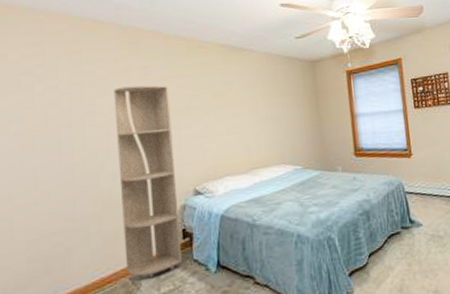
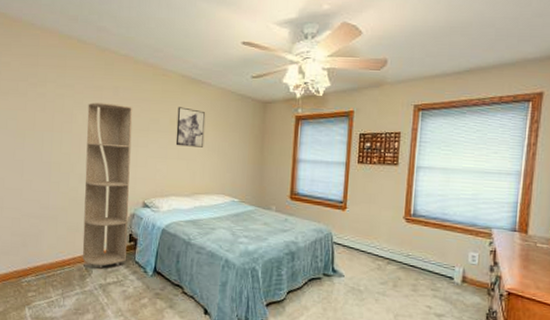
wall art: none [220,78,255,121] -> present [175,107,206,148]

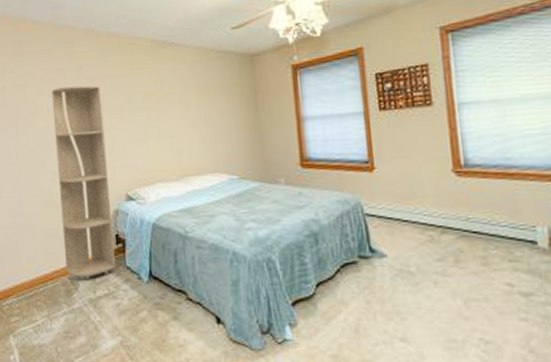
wall art: present [175,107,206,148] -> none [151,76,188,123]

